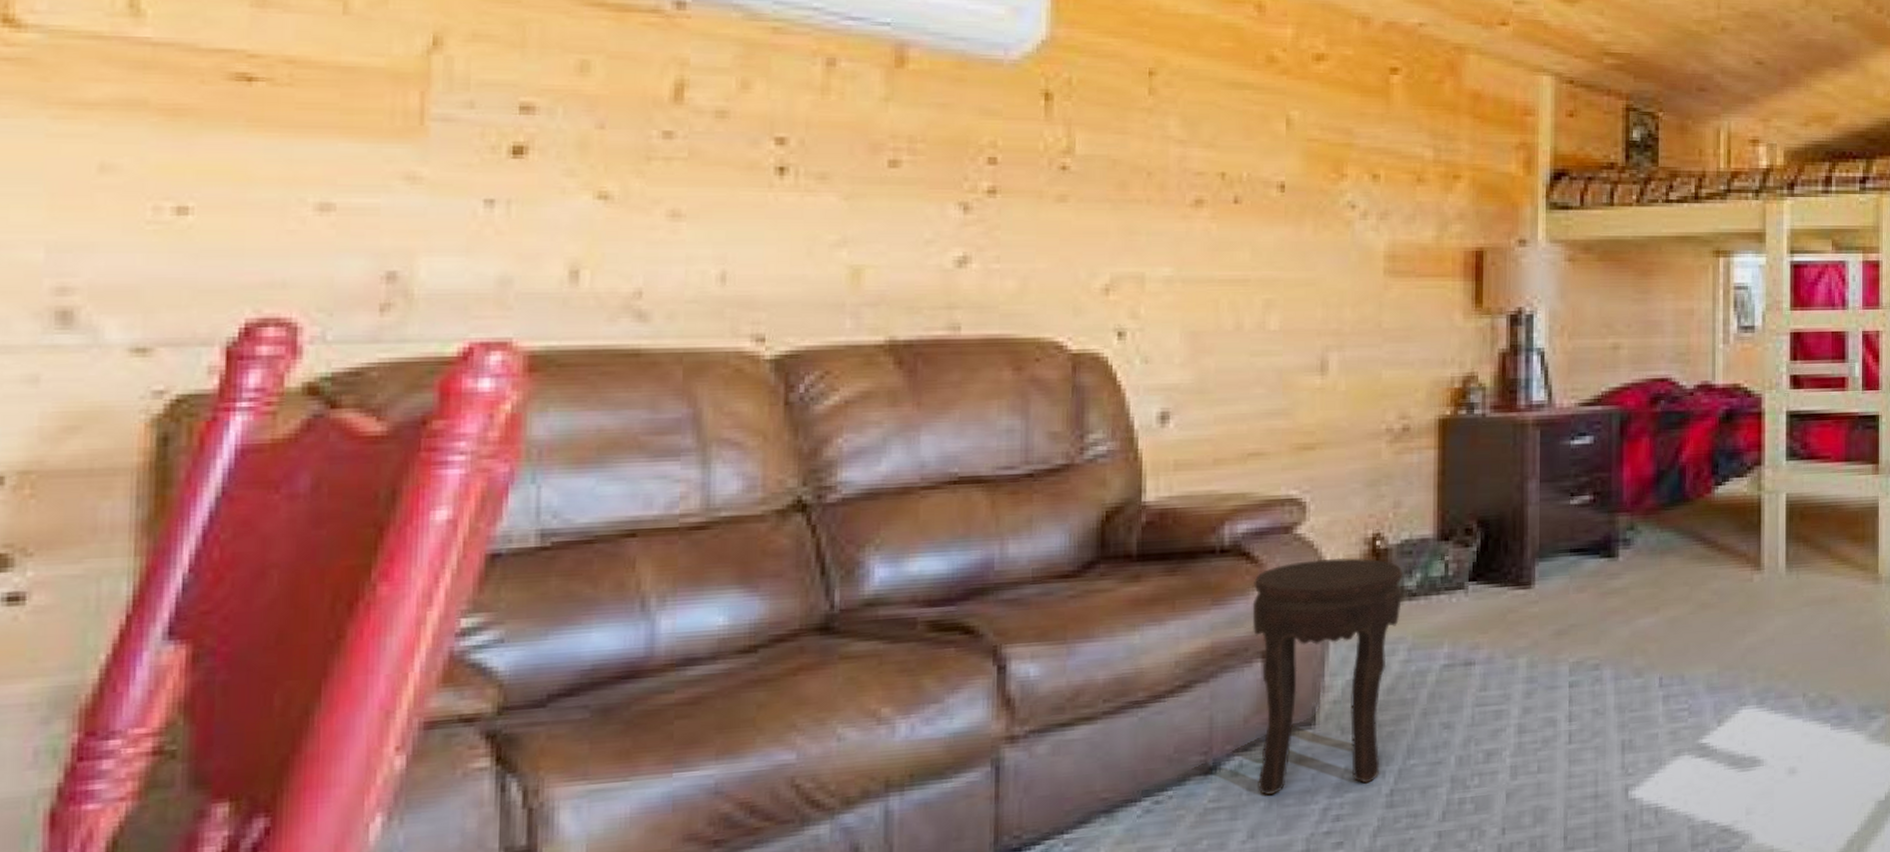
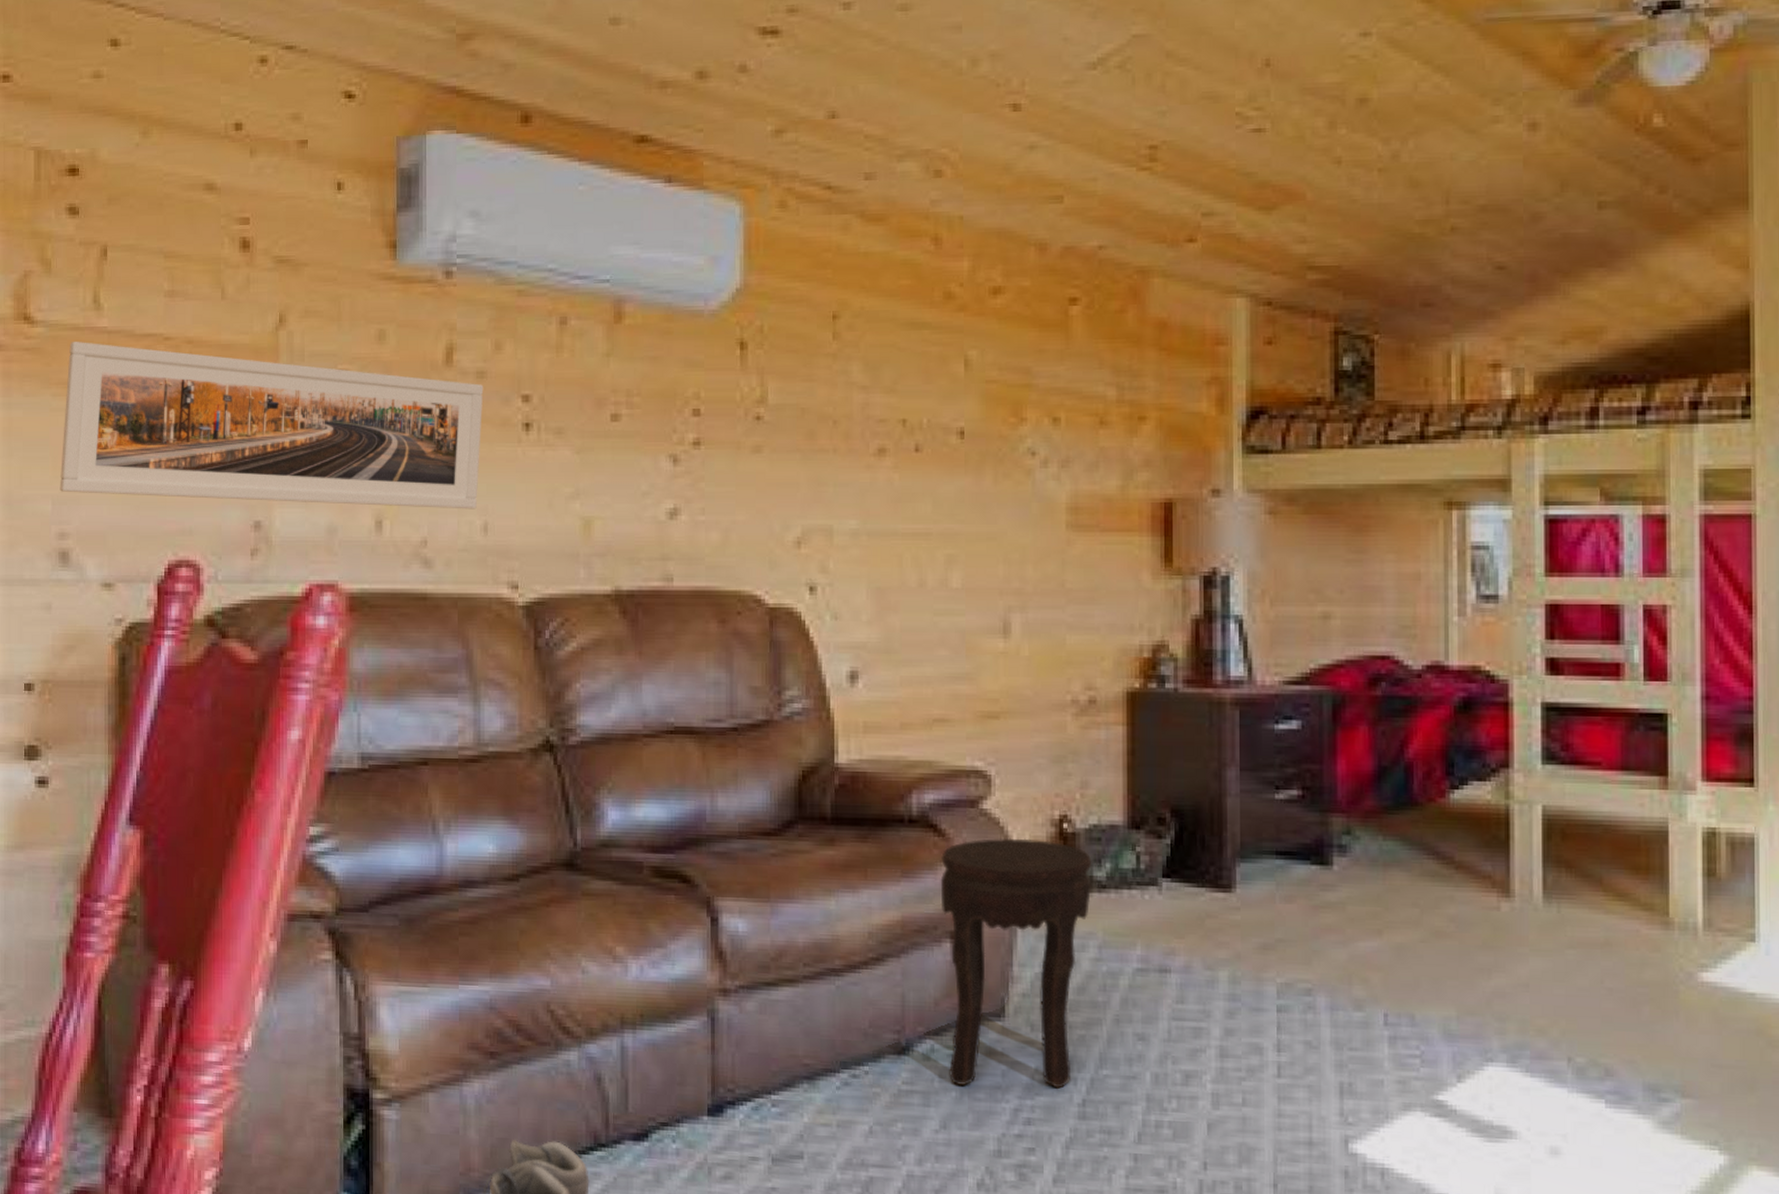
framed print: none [59,53,725,258] -> present [59,342,484,510]

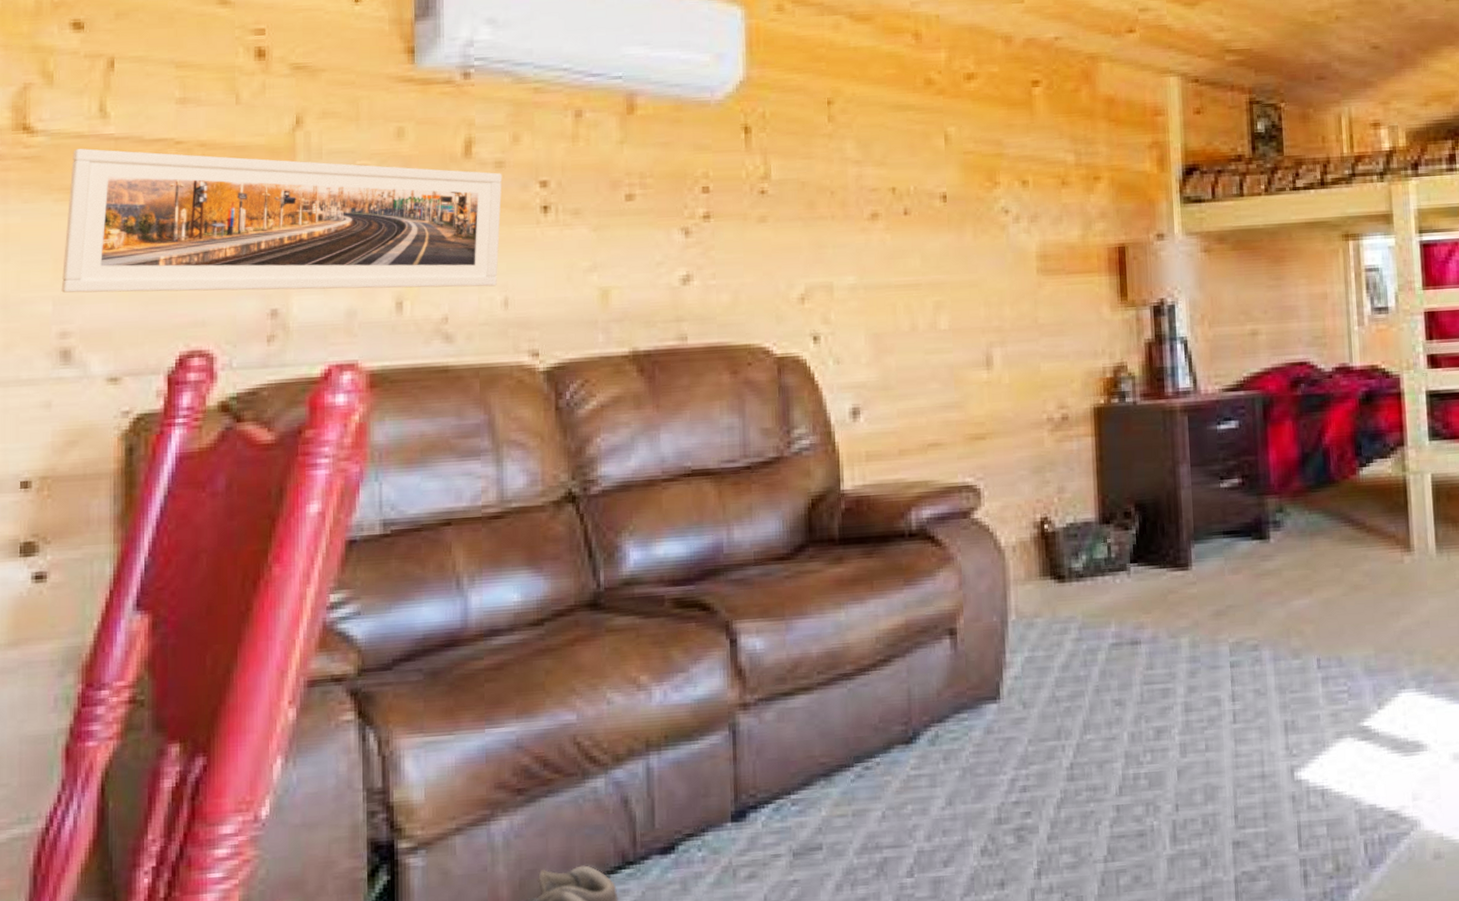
side table: present [940,838,1092,1089] -> none [939,540,1071,765]

